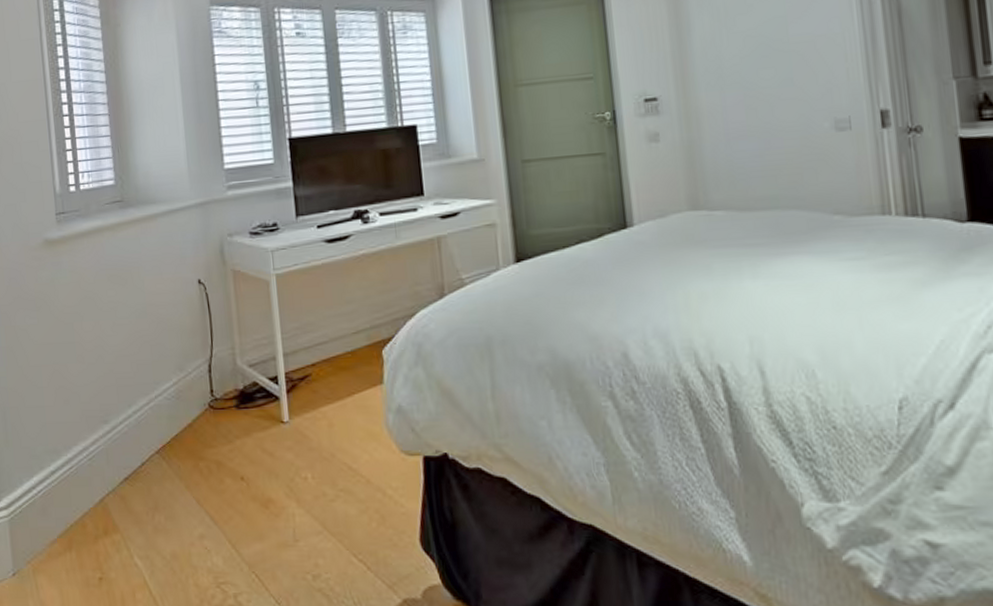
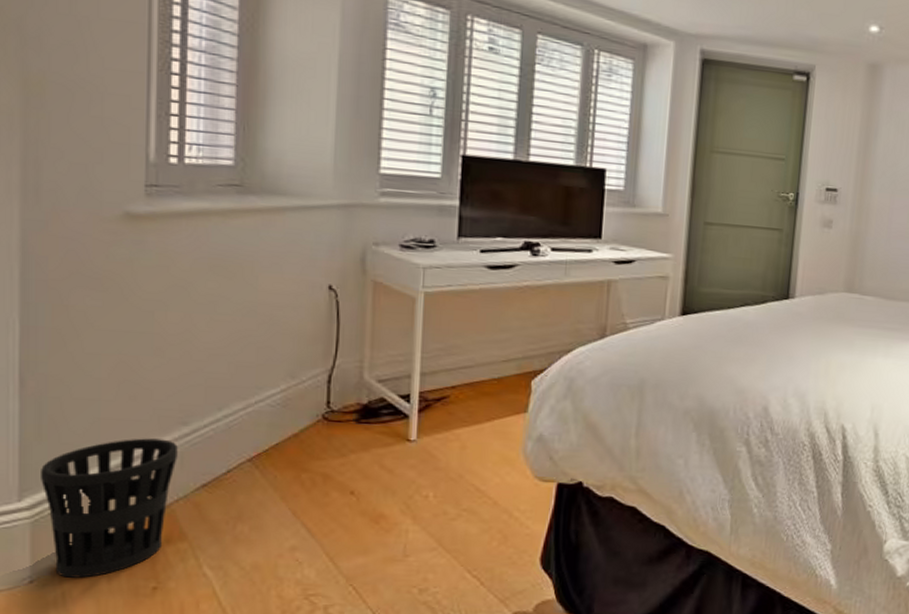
wastebasket: none [11,438,104,570] -> present [41,438,178,578]

